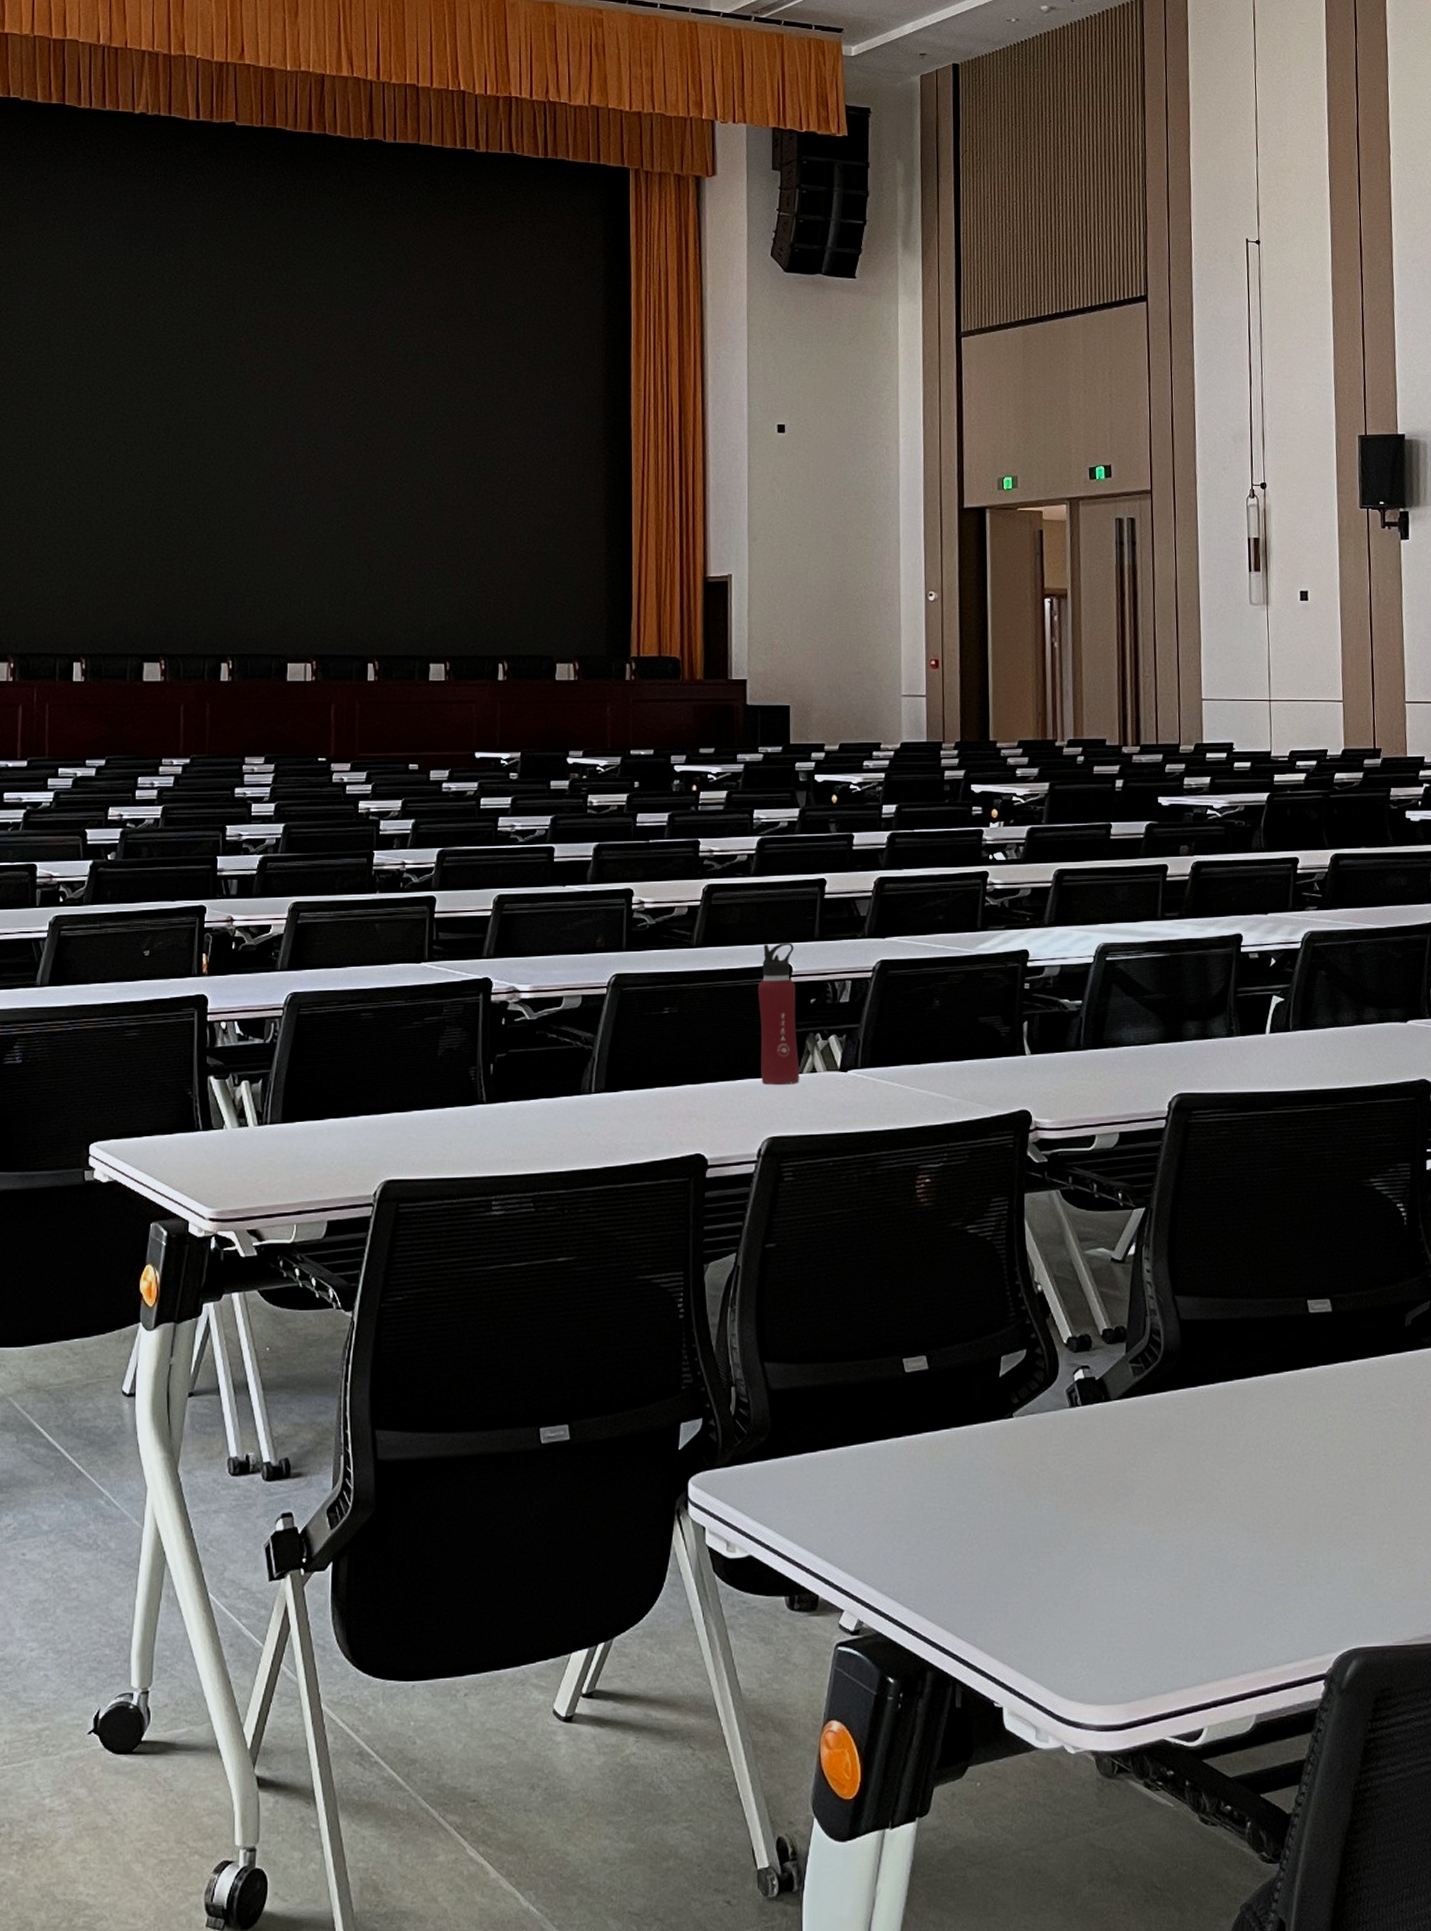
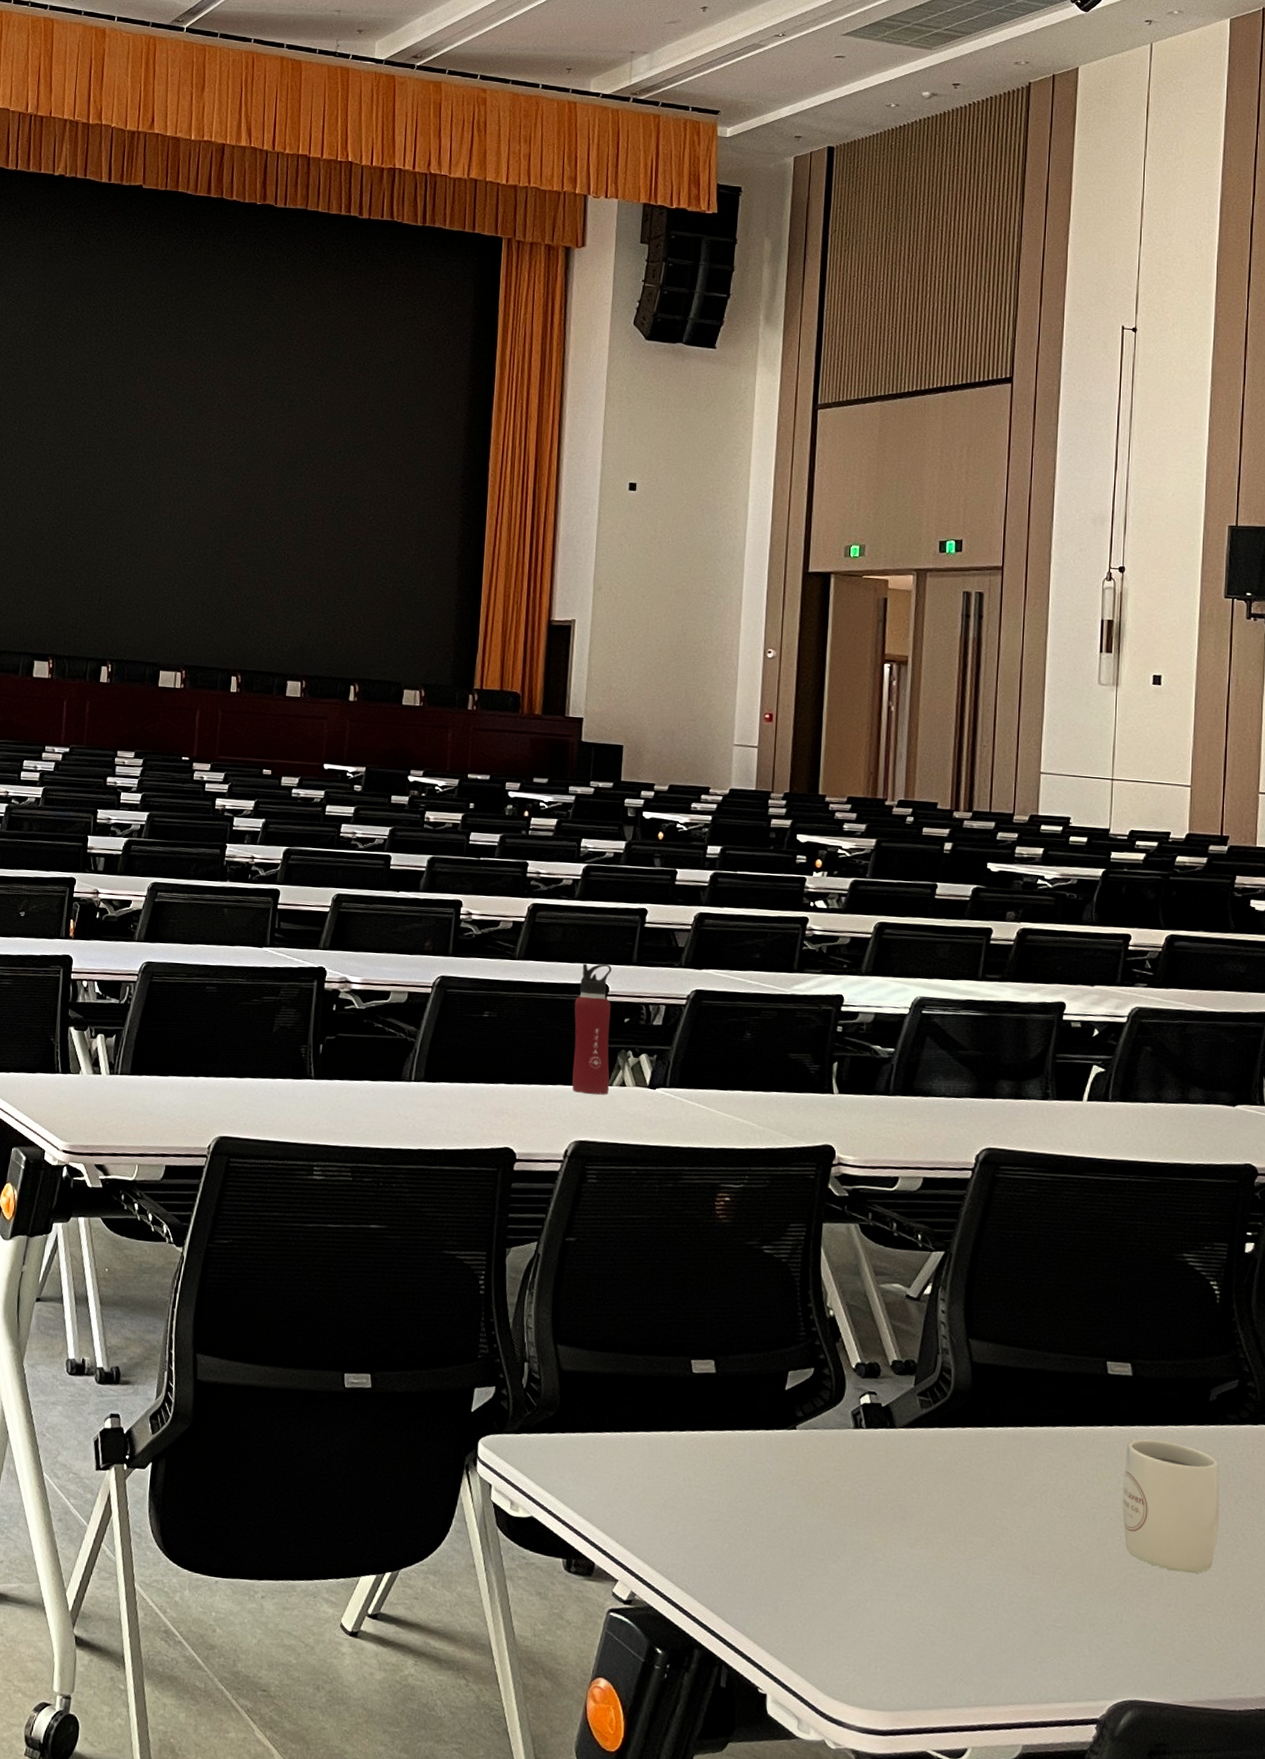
mug: none [1331,1374,1423,1508] -> present [1122,1439,1220,1574]

